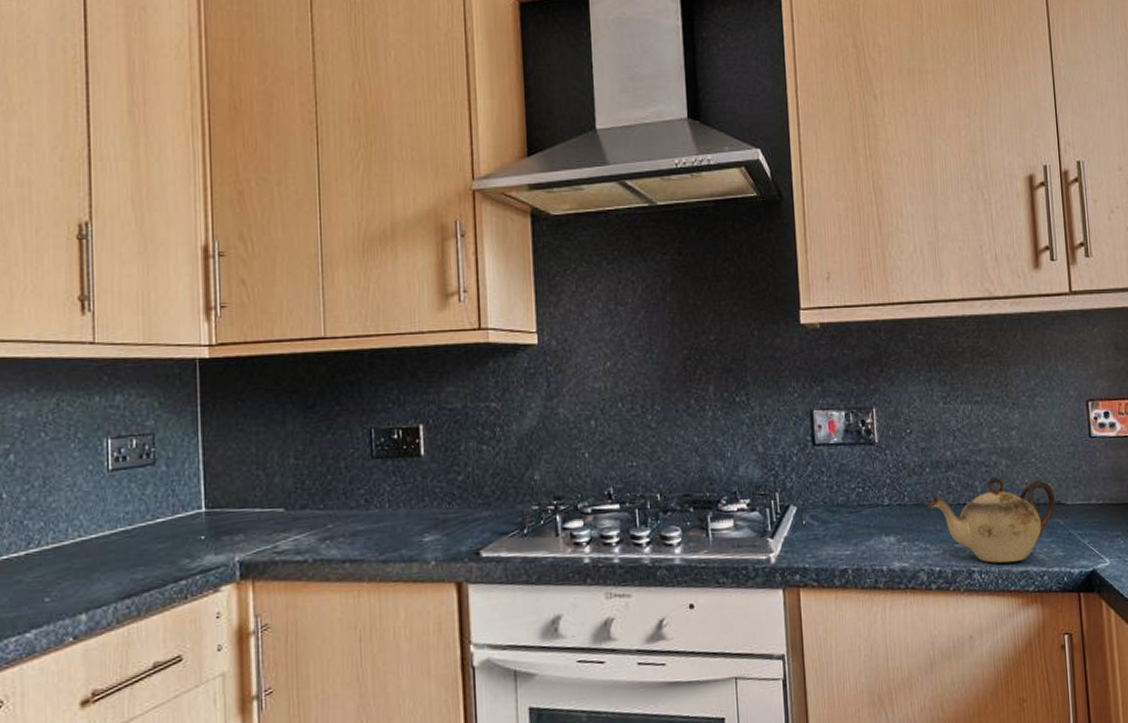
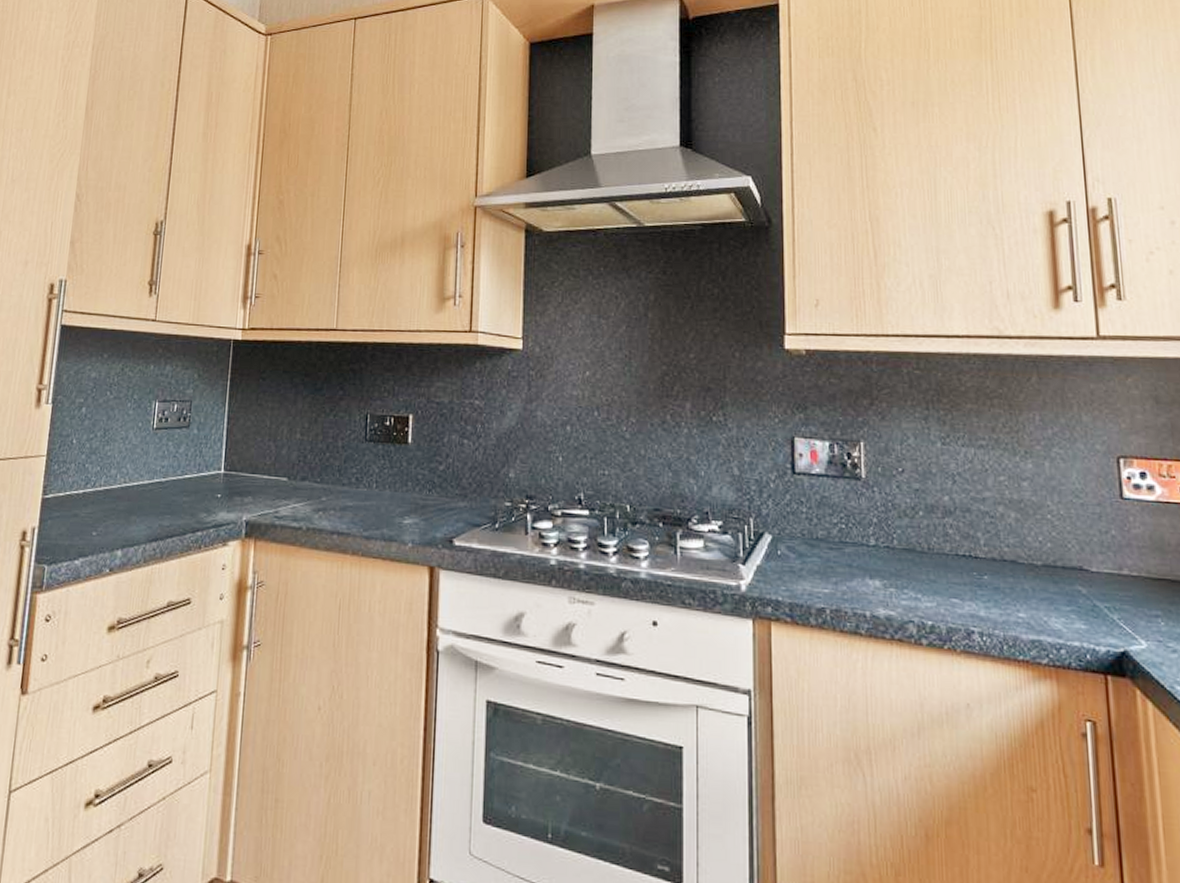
teapot: present [927,476,1055,563] -> none [920,530,1076,628]

